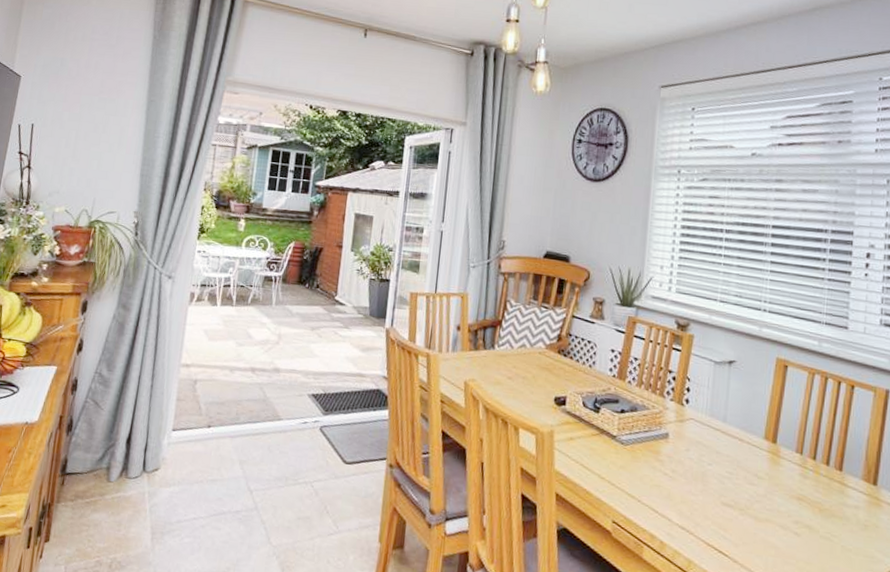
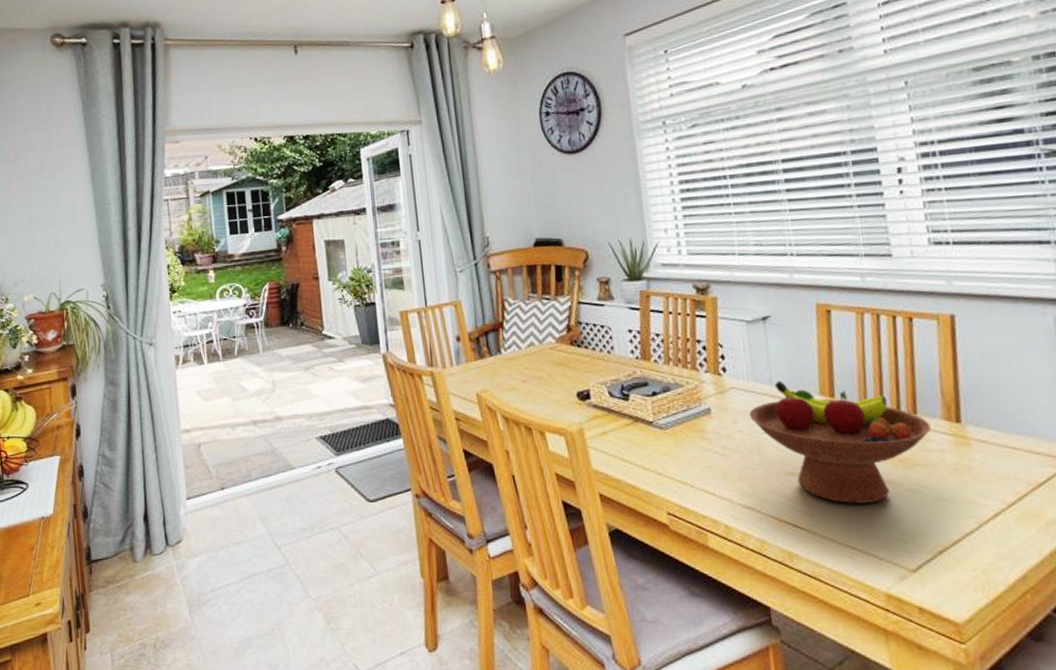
fruit bowl: none [700,419,852,544] -> present [749,380,931,504]

